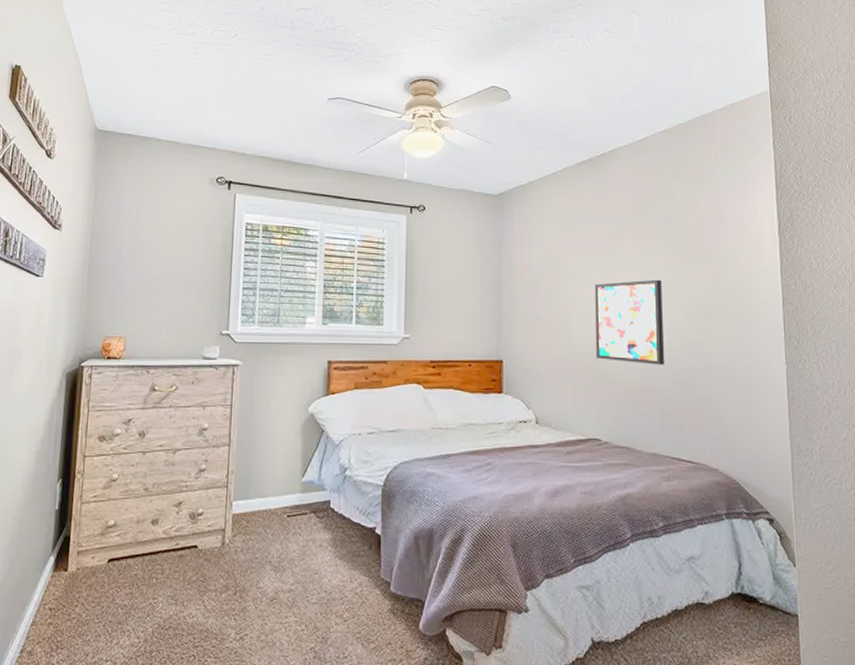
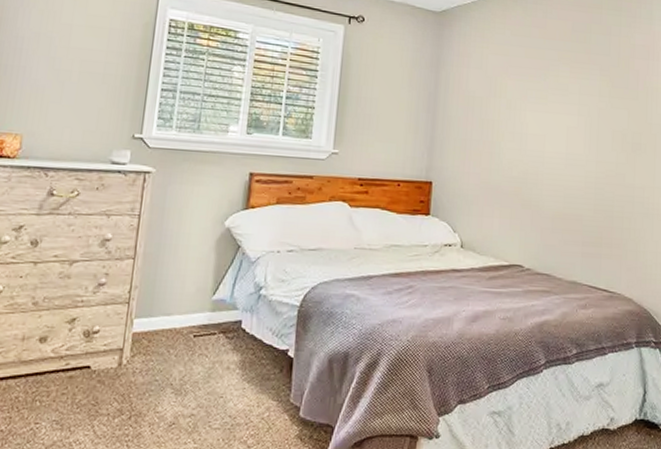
wall art: present [594,279,665,365] -> none [525,109,593,195]

